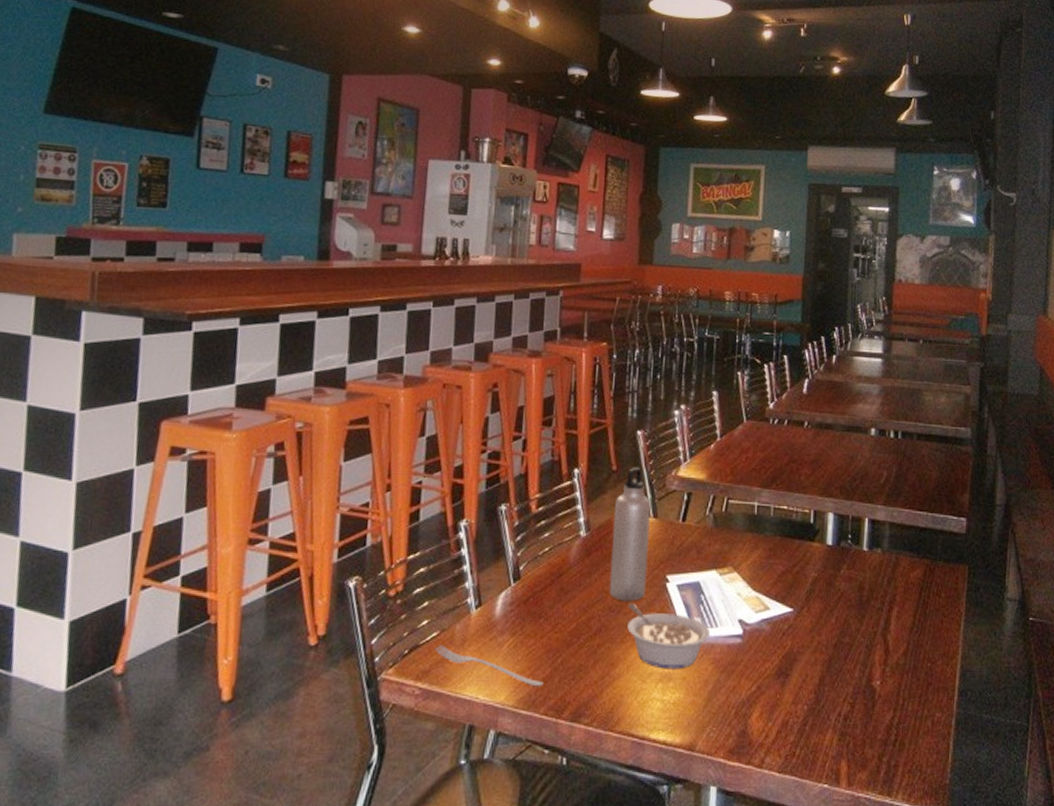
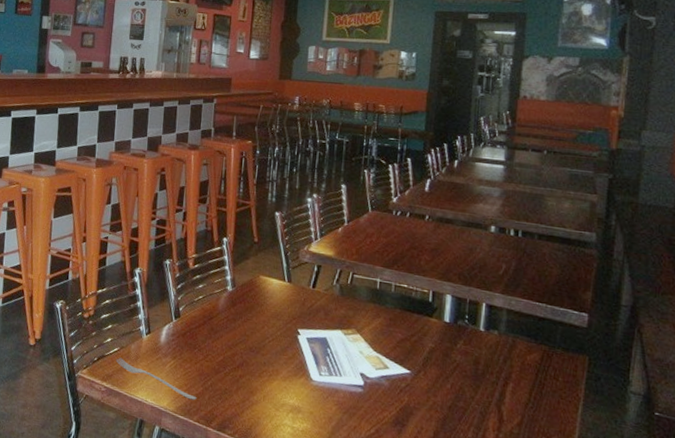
water bottle: present [609,466,651,602] -> none [249,240,286,346]
legume: present [627,603,711,670] -> none [264,347,335,406]

